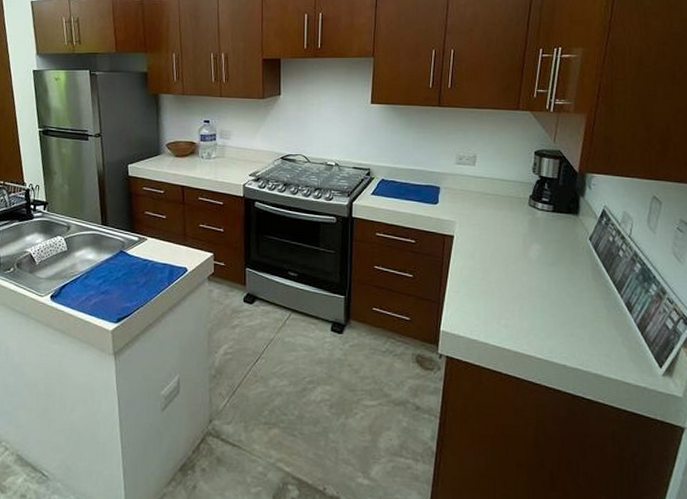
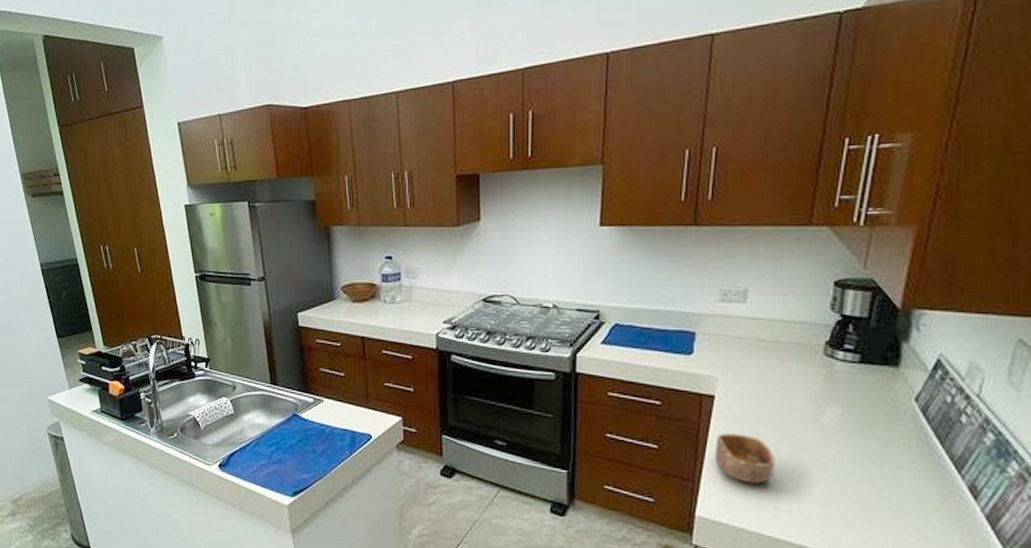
bowl: none [454,265,497,304] -> present [714,433,775,484]

